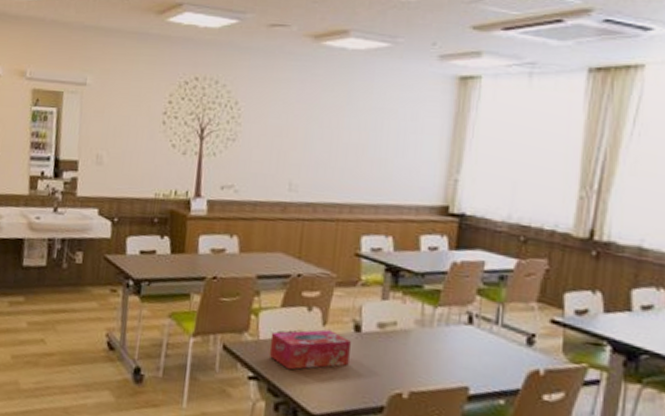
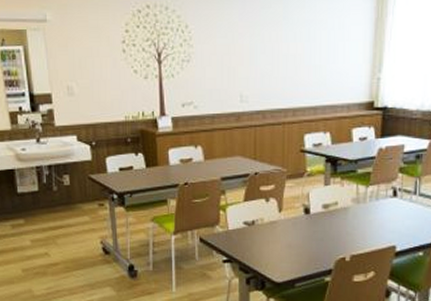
tissue box: present [269,329,351,370] -> none [238,215,302,251]

